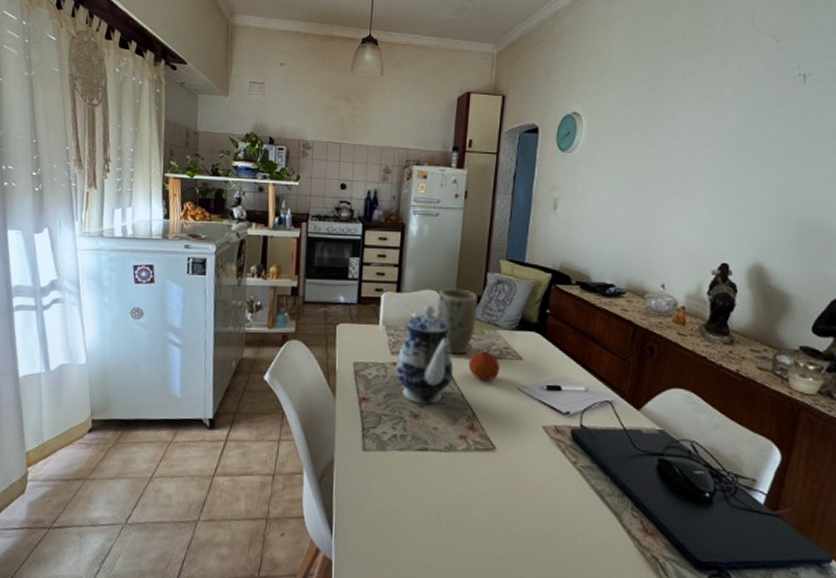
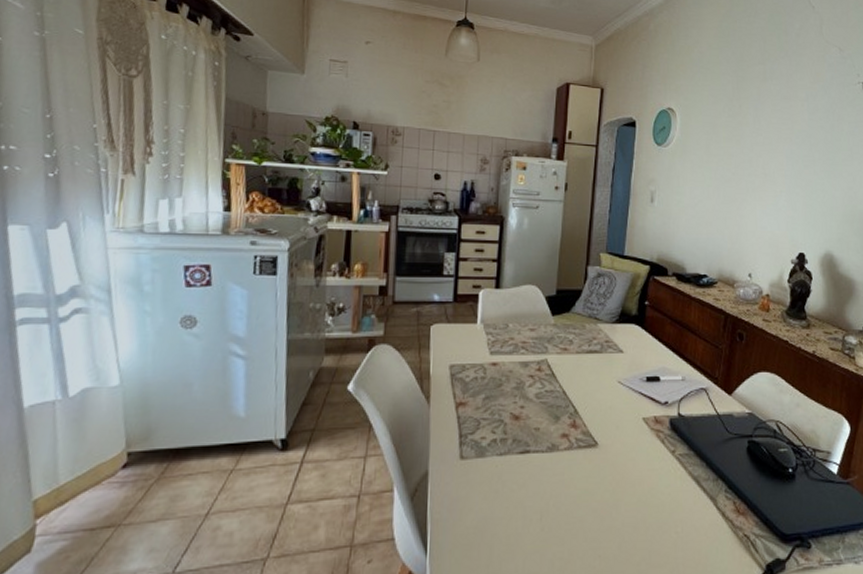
teapot: present [396,304,454,405] -> none [496,300,555,405]
plant pot: present [436,288,479,355] -> none [537,283,580,351]
fruit: present [468,351,500,381] -> none [570,346,601,376]

